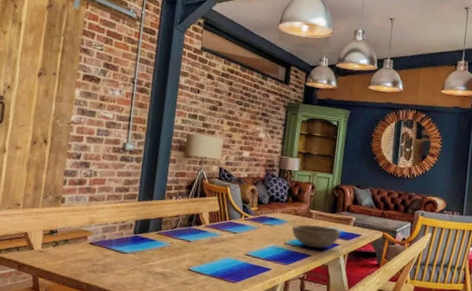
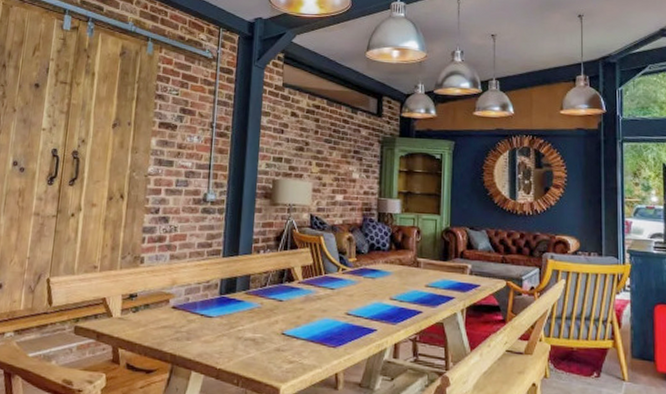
bowl: present [292,224,341,249] -> none [398,275,455,304]

